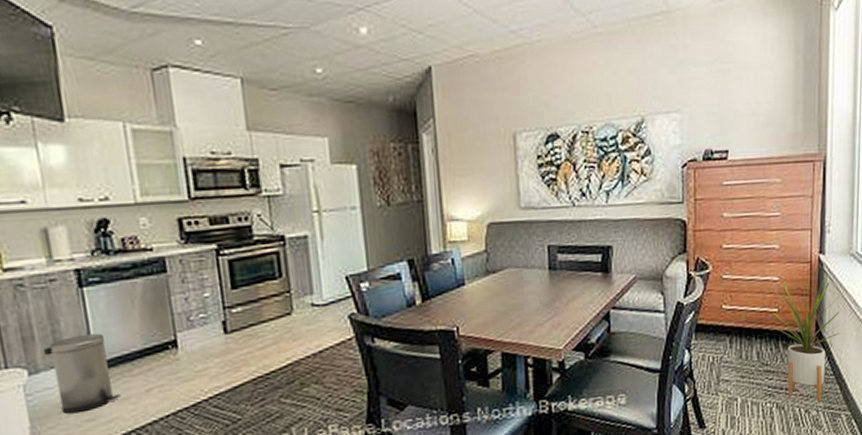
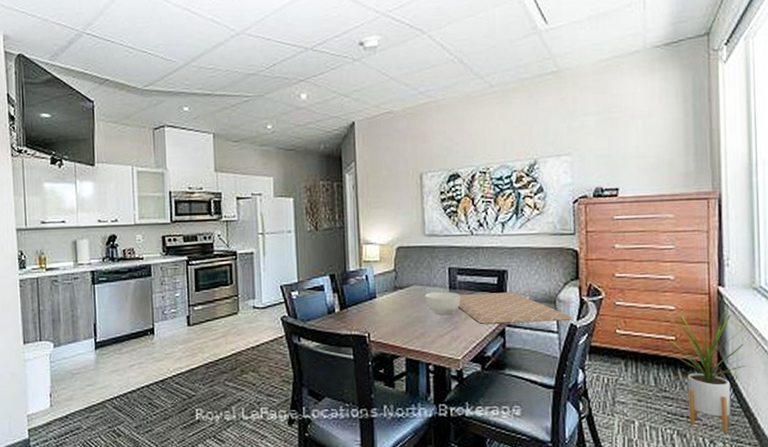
pedal bin: present [43,333,121,414] -> none [65,319,112,379]
bowl: none [521,273,563,301] -> present [424,291,462,316]
placemat: none [559,270,680,308] -> present [458,292,574,324]

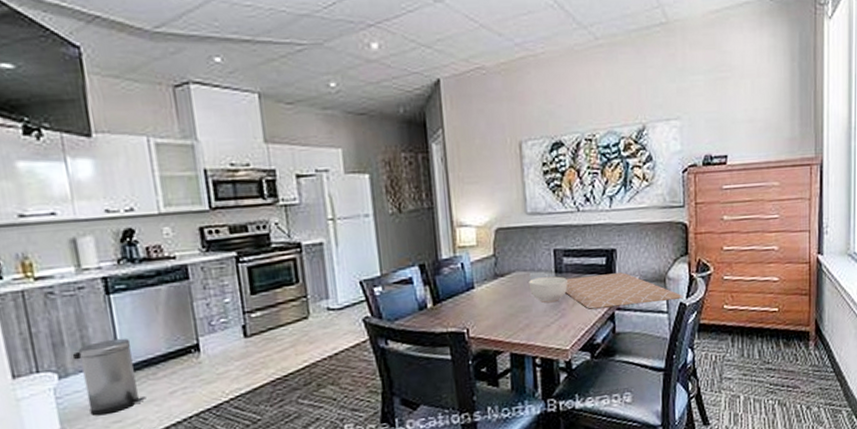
pedal bin: none [65,319,112,379] -> present [72,338,146,416]
house plant: present [666,308,753,434] -> none [770,276,847,399]

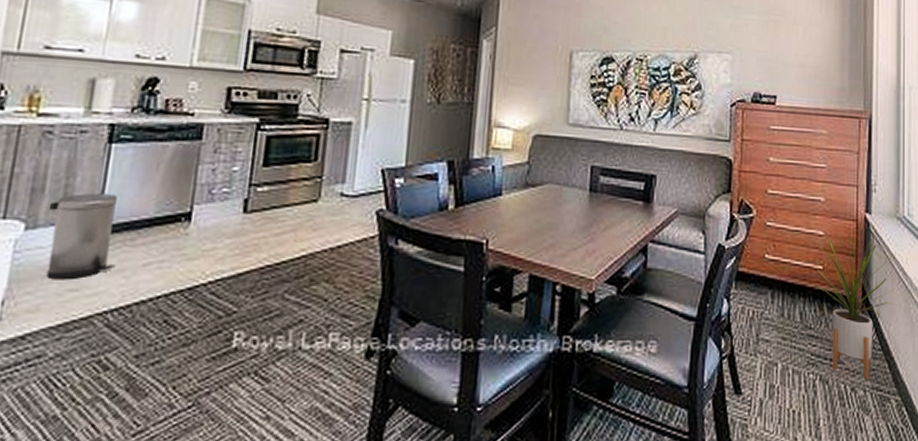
bowl: present [528,276,569,304] -> none [559,193,603,224]
placemat: present [565,272,683,309] -> none [598,199,722,241]
house plant: none [770,276,847,399] -> present [814,235,896,380]

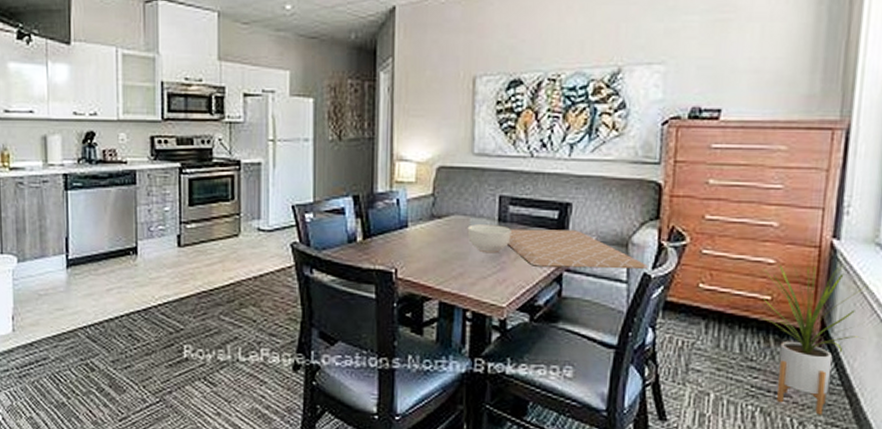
pedal bin: present [46,192,118,280] -> none [31,232,86,302]
bowl: none [559,193,603,224] -> present [467,223,513,254]
placemat: none [598,199,722,241] -> present [508,228,648,270]

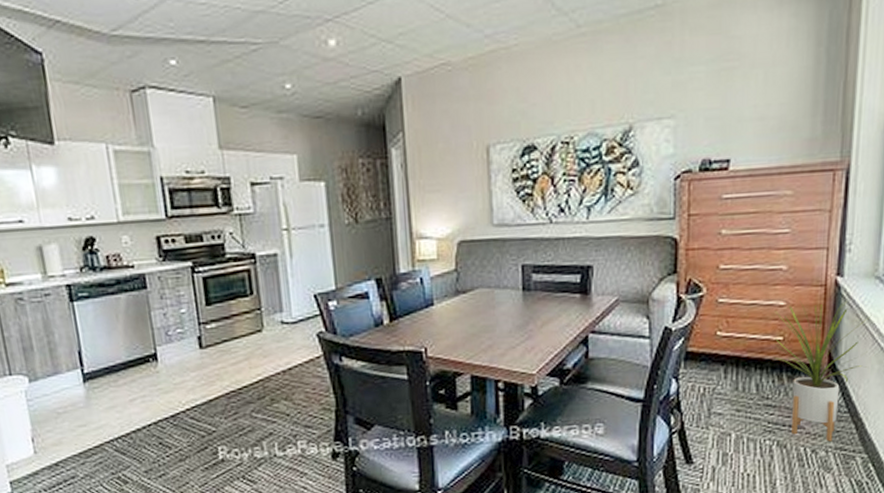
bowl: present [467,223,513,254] -> none [492,293,537,324]
placemat: present [508,228,648,270] -> none [533,292,669,331]

